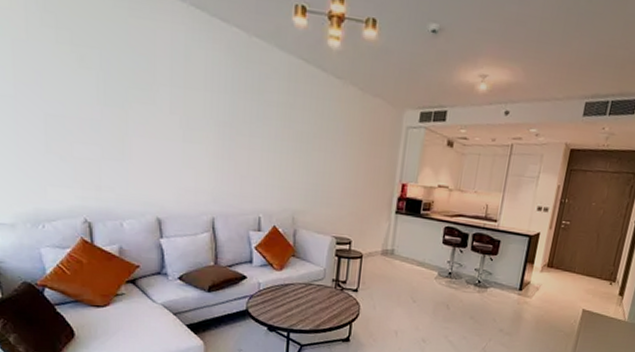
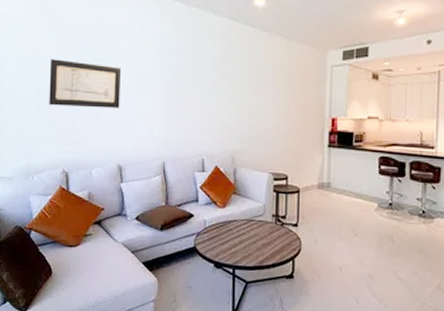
wall art: none [61,79,161,151] -> present [49,59,122,108]

